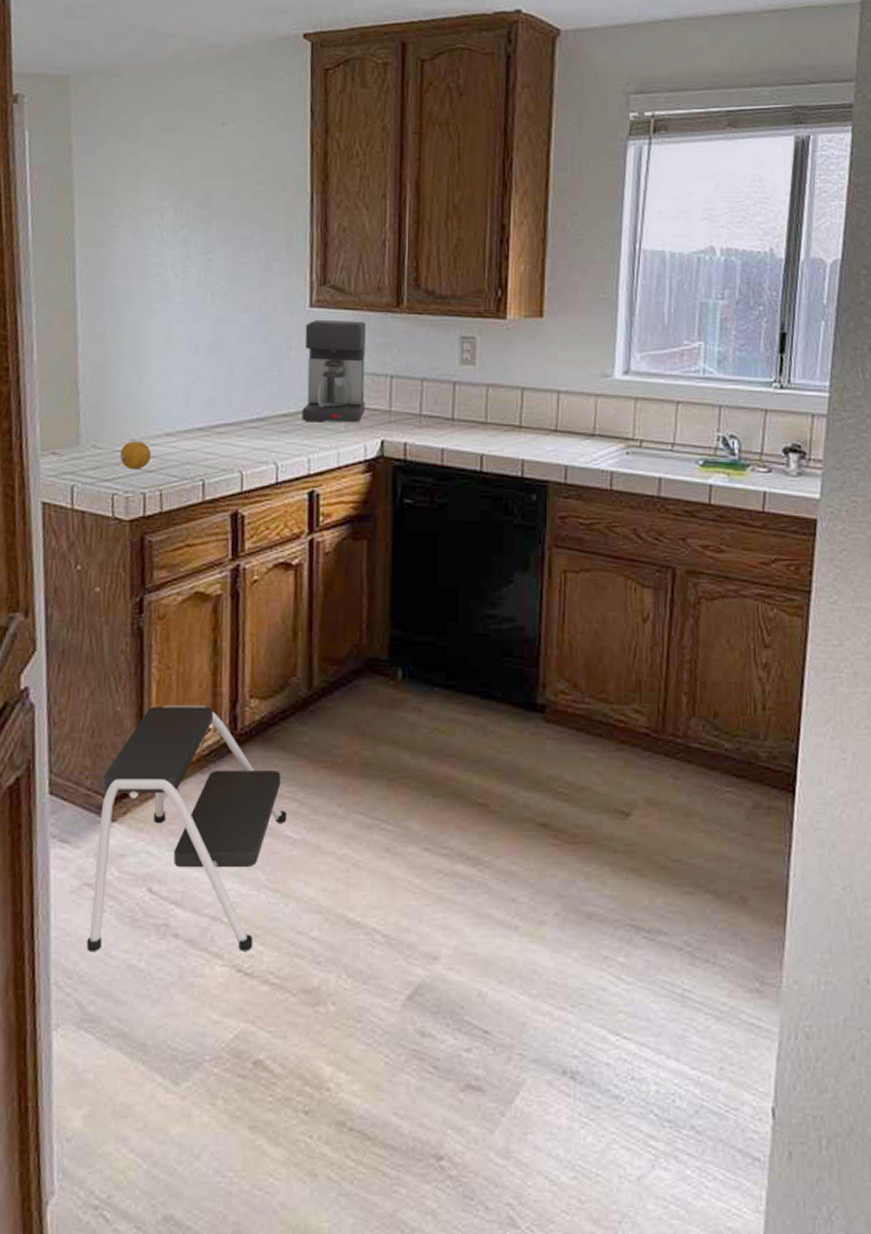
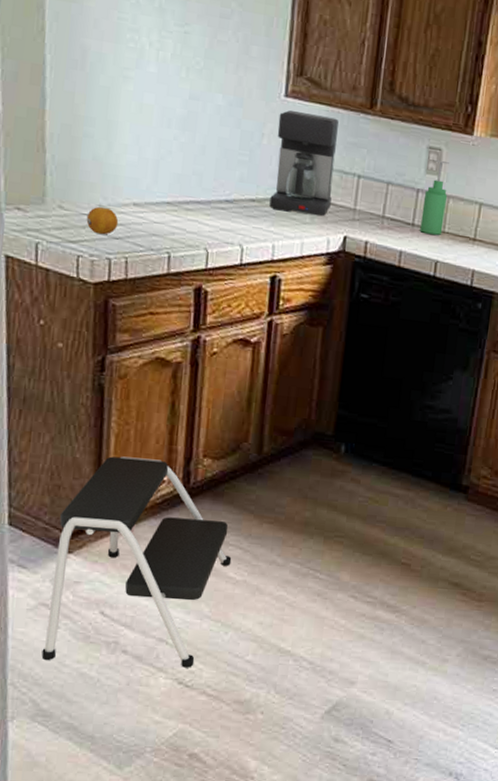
soap dispenser: none [461,348,487,428] -> present [420,159,449,236]

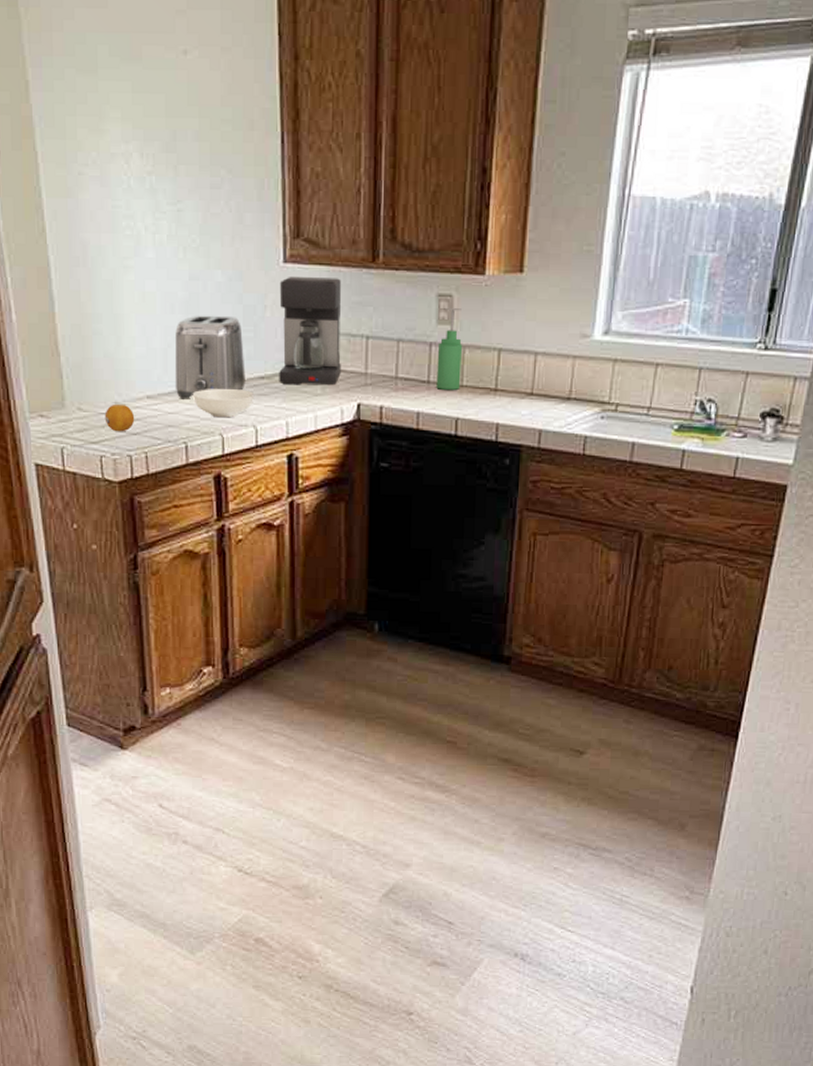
step stool: present [41,456,232,668] -> none [110,652,277,856]
toaster: none [163,132,238,212] -> present [174,315,245,399]
bowl: none [180,203,244,235] -> present [192,388,255,418]

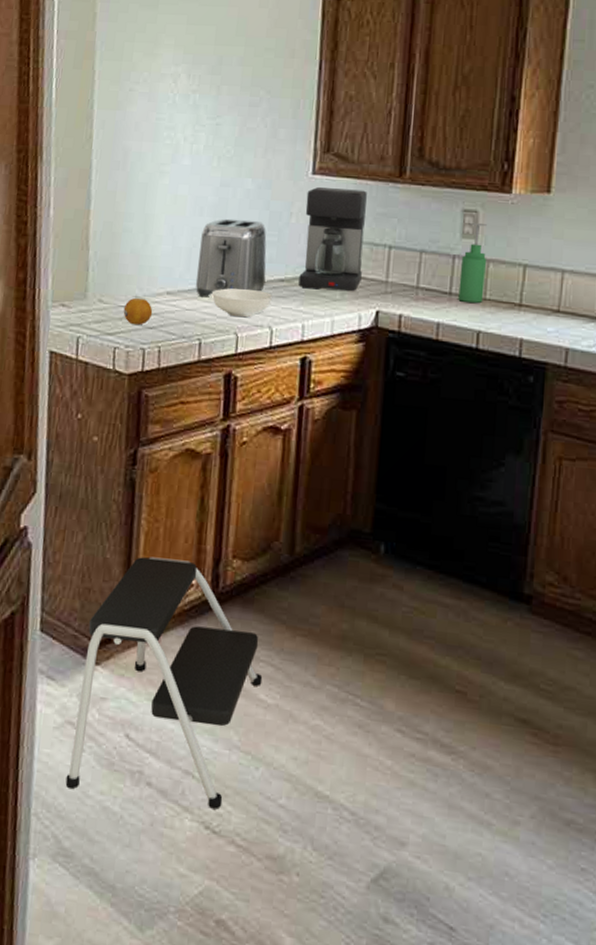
step stool: none [110,652,277,856] -> present [65,556,263,810]

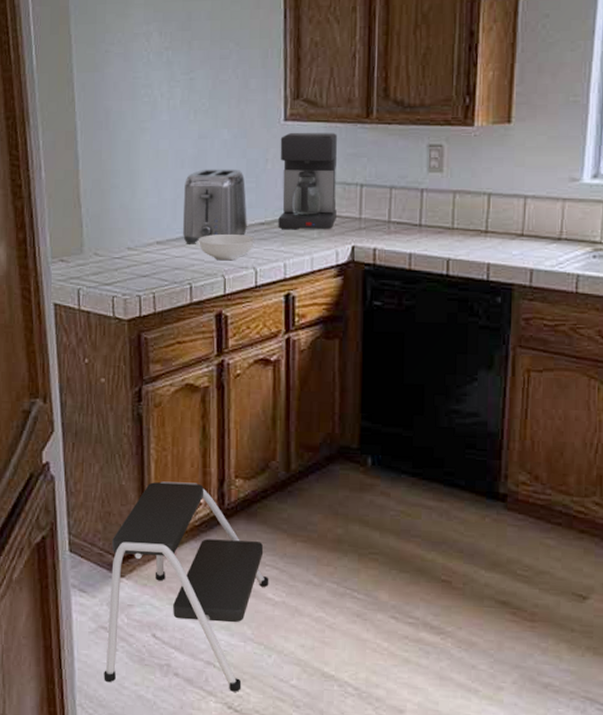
fruit: present [123,297,153,326] -> none [118,249,145,275]
soap dispenser: present [458,222,487,304] -> none [428,156,454,233]

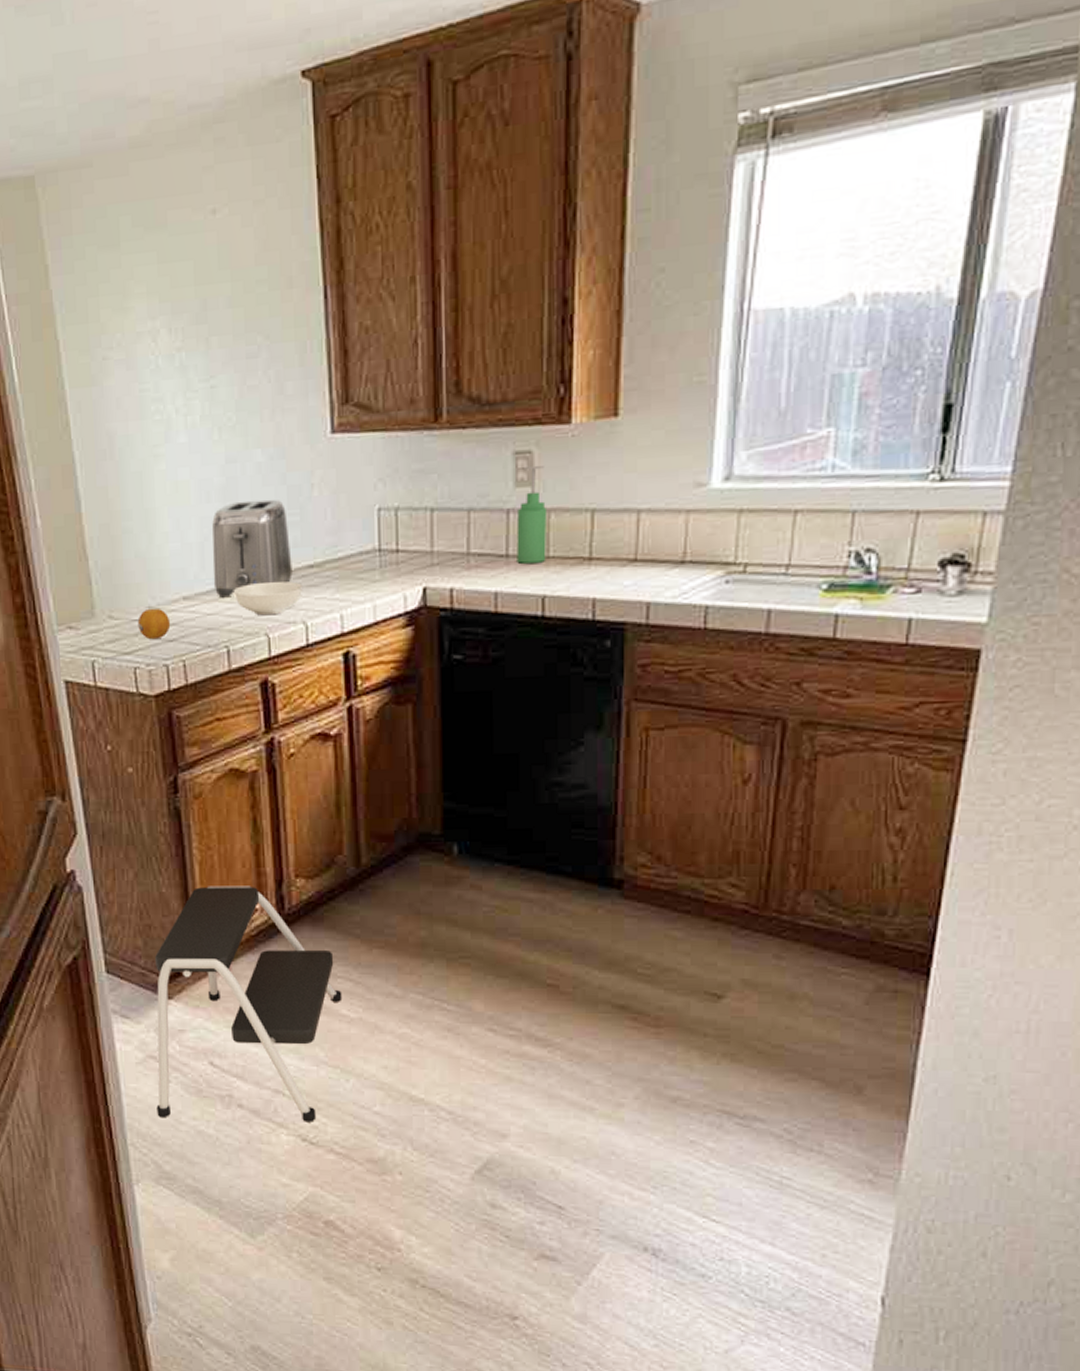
fruit: none [118,249,145,275] -> present [137,608,171,640]
coffee maker: present [278,132,337,230] -> none [327,444,402,571]
soap dispenser: none [428,156,454,233] -> present [516,465,548,565]

